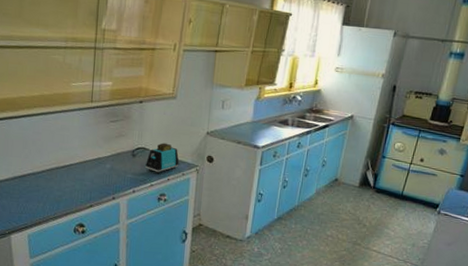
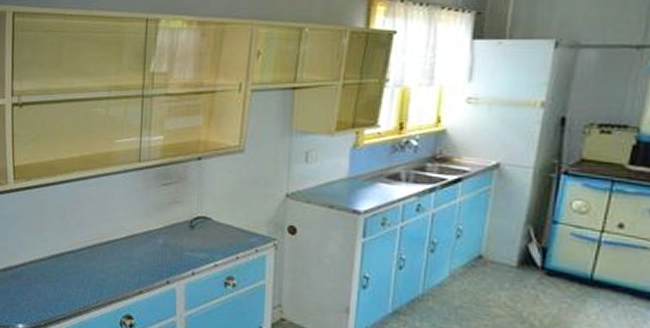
toaster: present [145,143,179,175] -> none [207,209,251,251]

